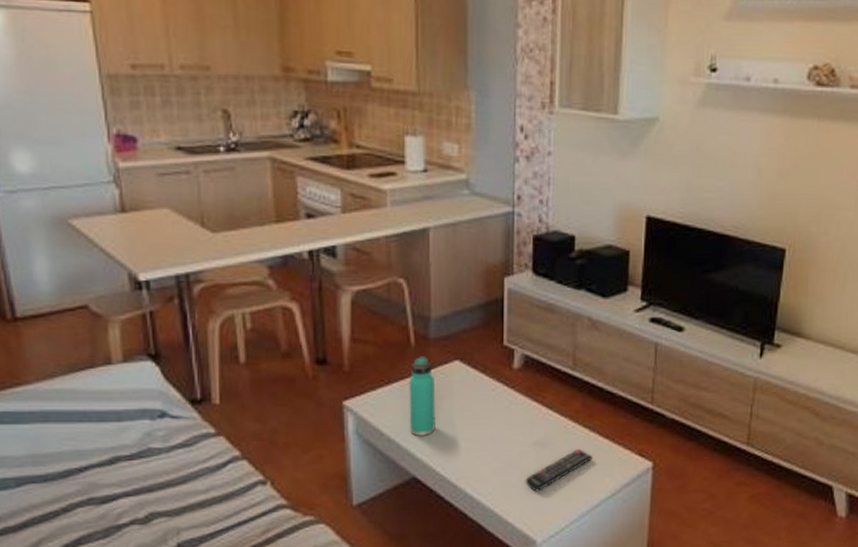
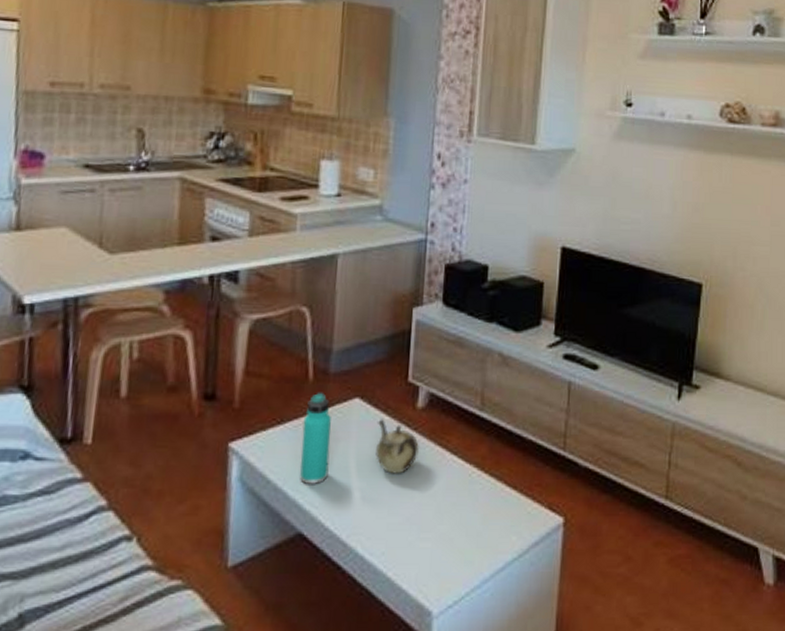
teapot: none [477,379,518,427] -> present [376,419,420,474]
remote control: present [526,448,593,492] -> none [424,501,499,552]

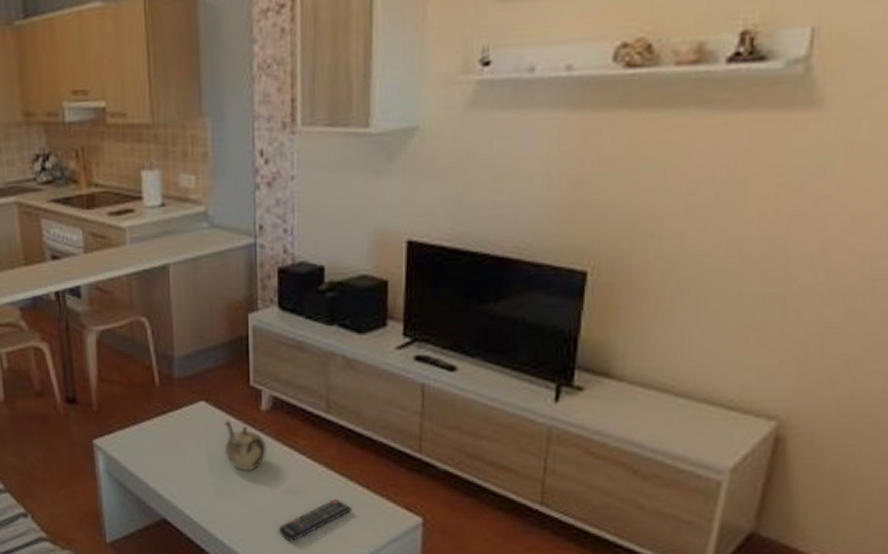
thermos bottle: present [300,392,331,484] -> none [155,396,183,477]
remote control: none [424,501,499,552] -> present [279,498,352,542]

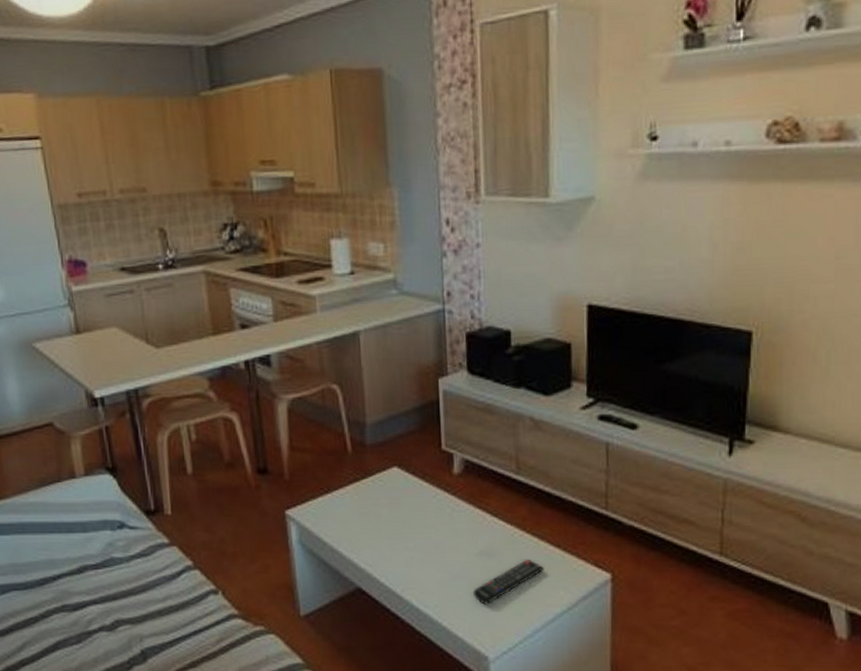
teapot: present [223,420,268,471] -> none [416,485,461,535]

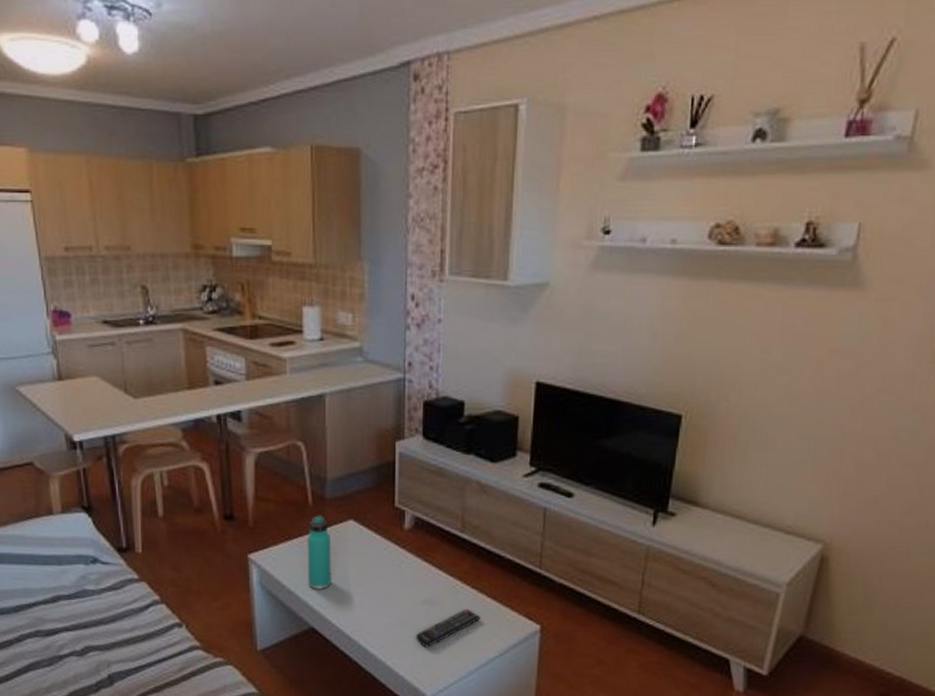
thermos bottle: none [348,462,377,545] -> present [307,514,331,589]

